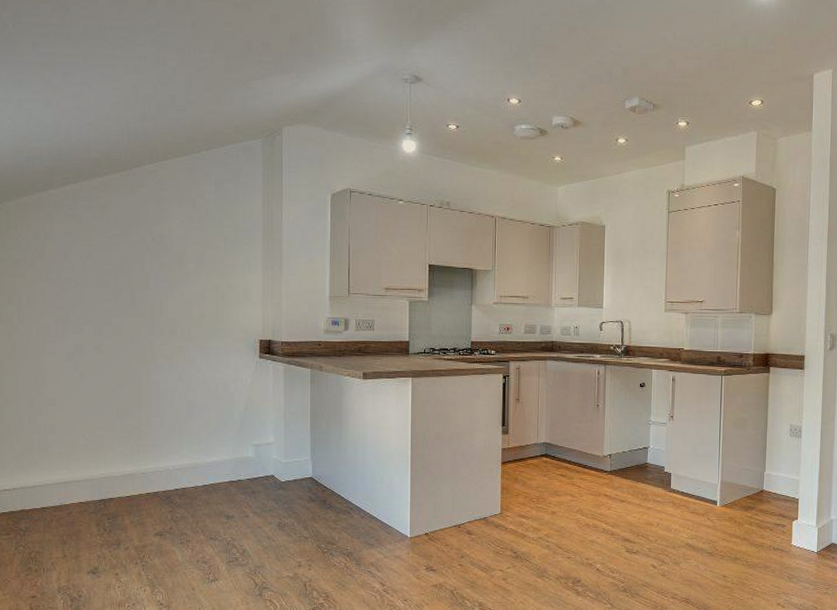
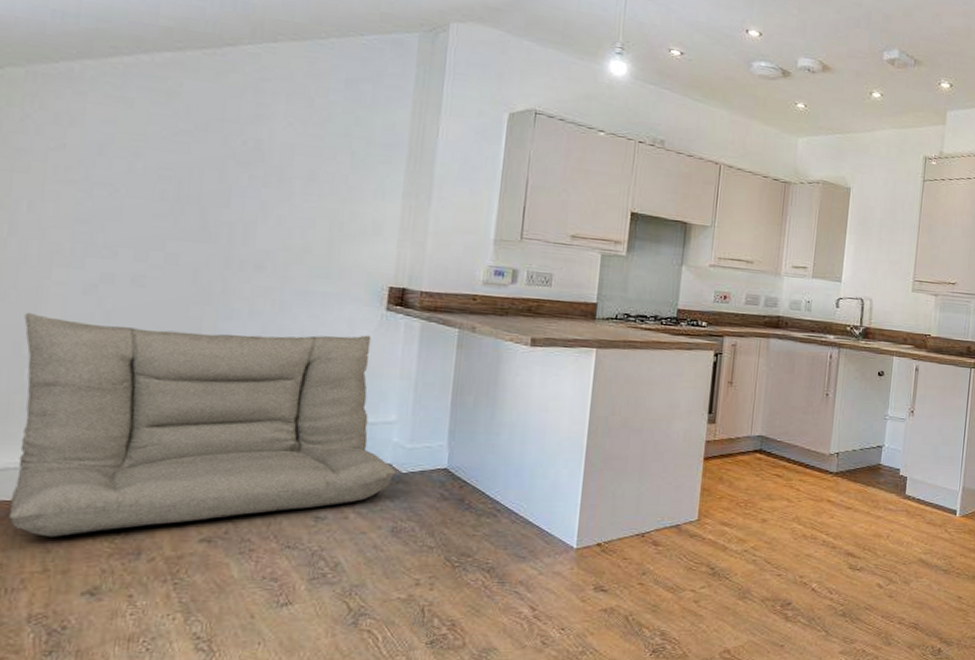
sofa: none [34,376,278,533] -> present [8,312,397,537]

